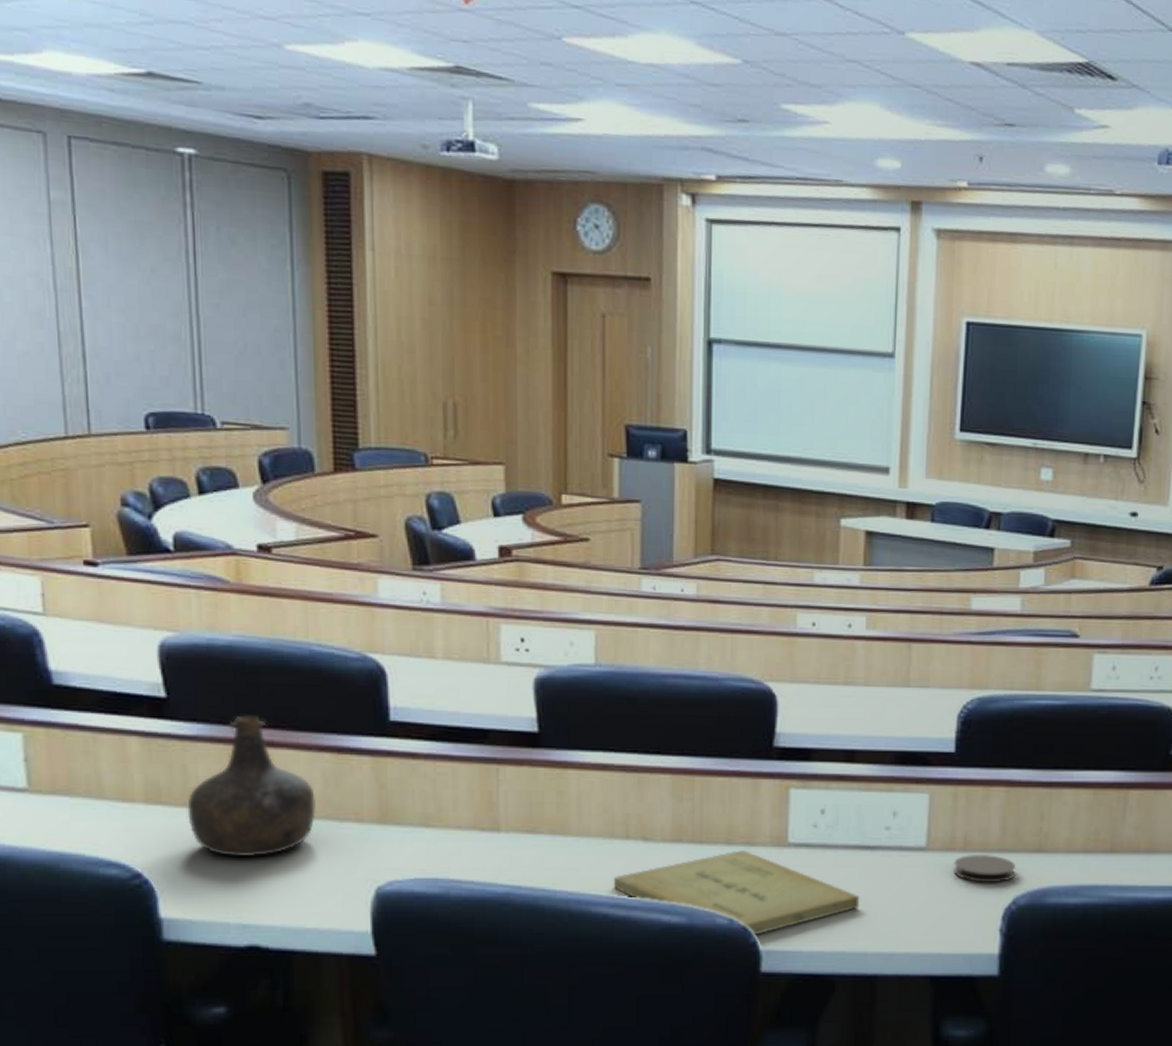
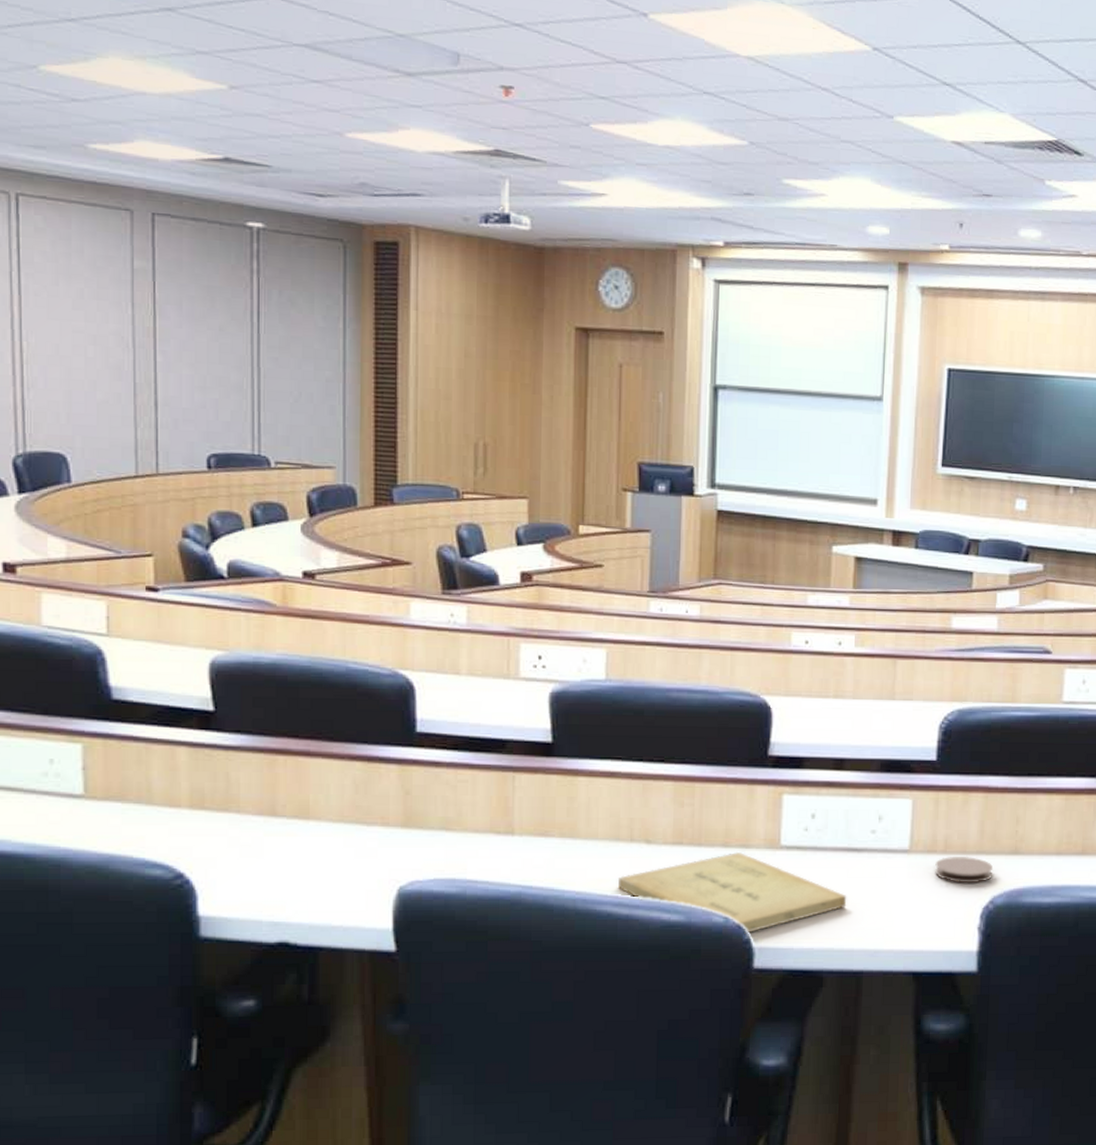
bottle: present [187,715,316,858] -> none [228,727,346,859]

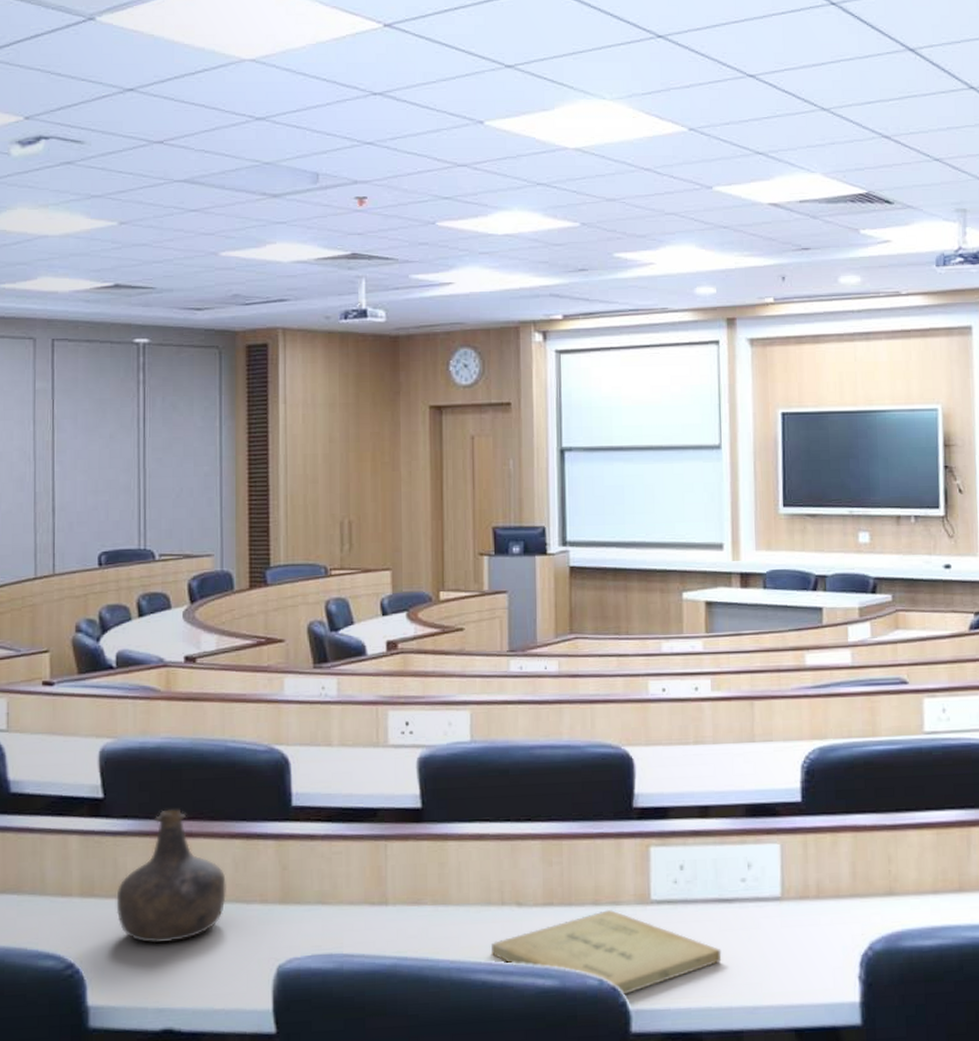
bottle: none [228,727,346,859] -> present [116,809,226,944]
coaster: present [934,856,994,884] -> none [808,900,869,930]

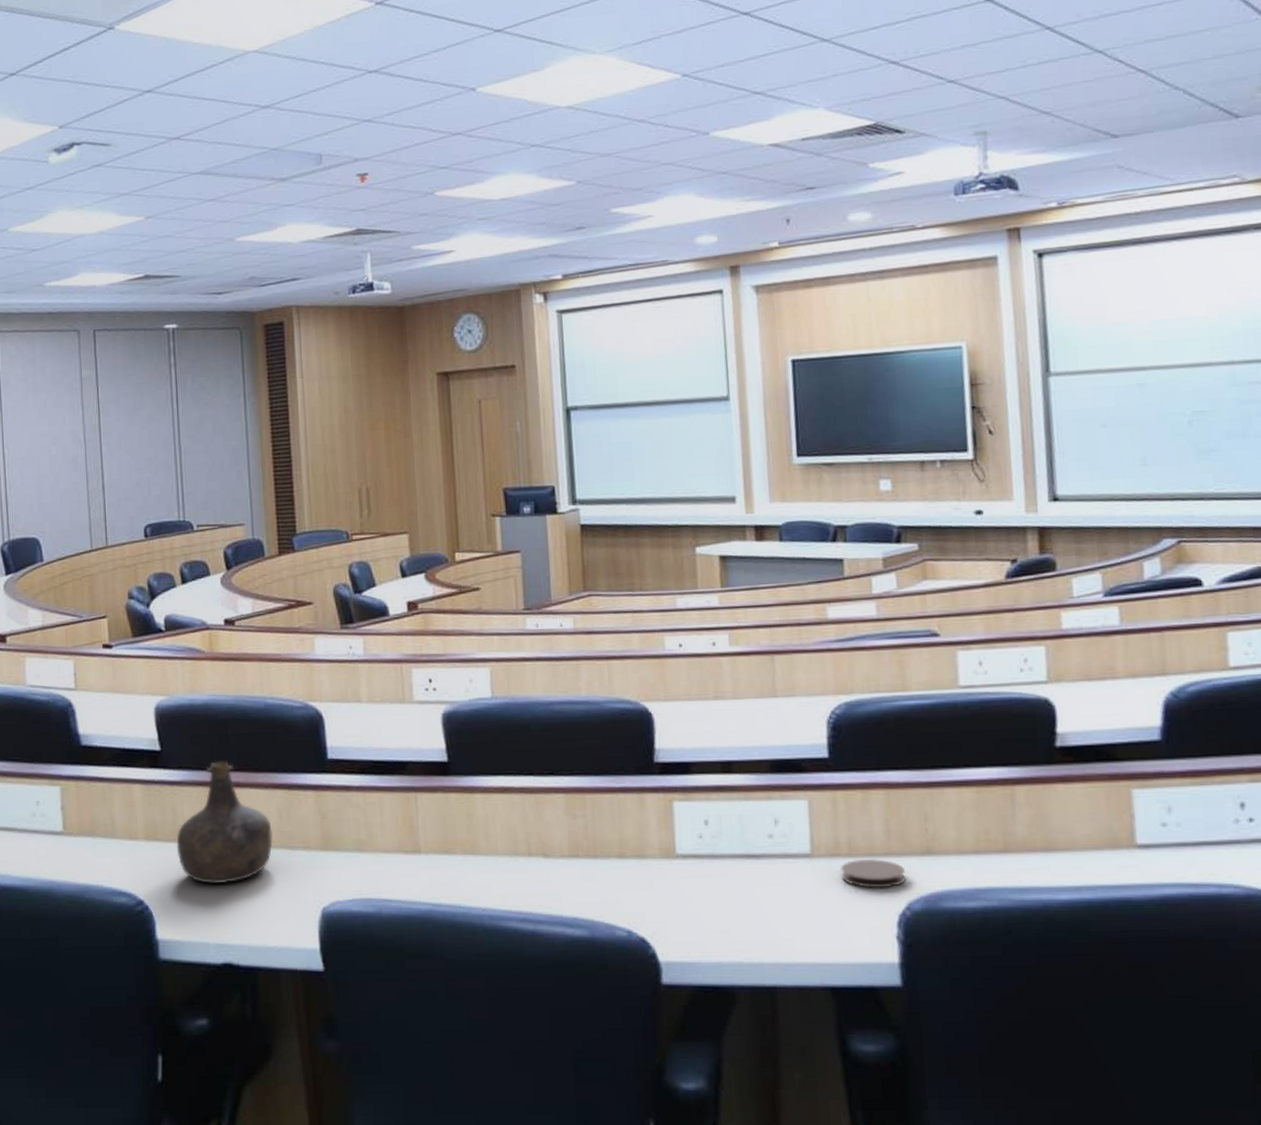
book: present [491,909,722,996] -> none [520,862,751,948]
coaster: none [808,900,869,930] -> present [840,858,906,889]

